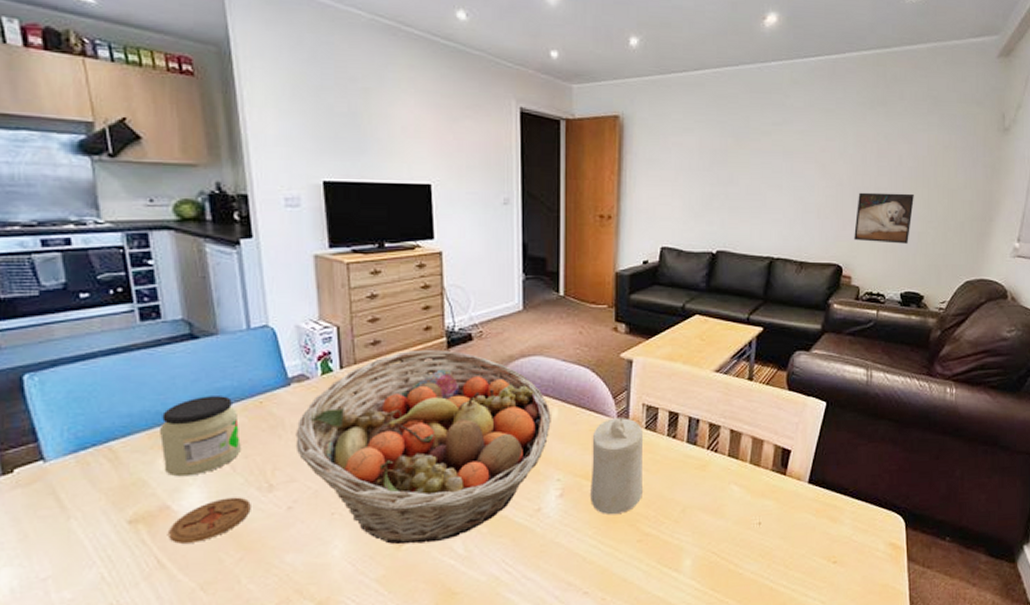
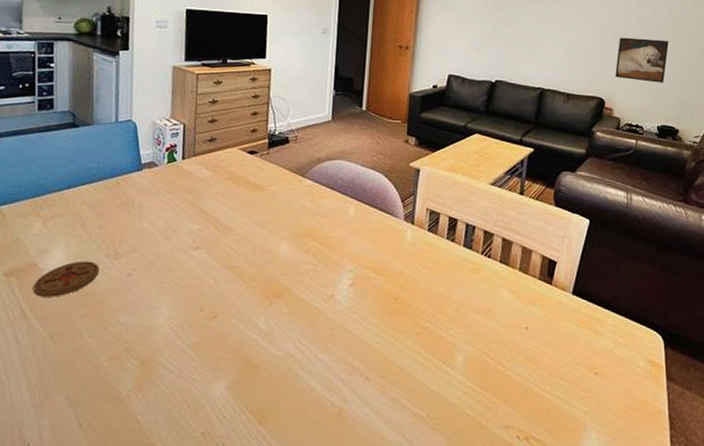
jar: present [158,396,242,477] -> none [37,174,99,240]
fruit basket: present [295,350,551,545] -> none [140,148,349,317]
candle: present [590,418,644,515] -> none [377,219,426,307]

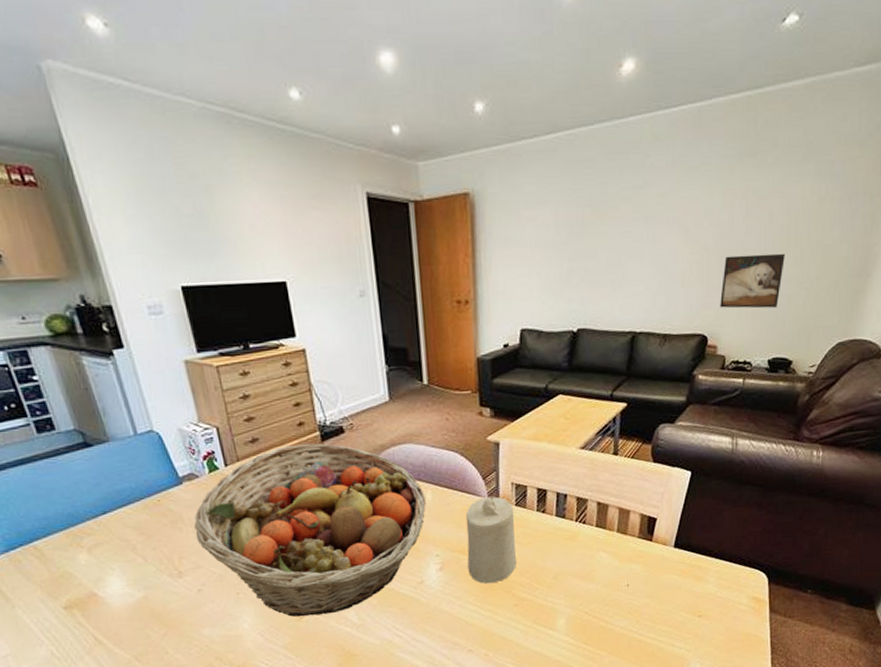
coaster: present [33,261,100,297] -> none [99,583,167,624]
fruit basket: none [140,148,349,317] -> present [194,443,426,617]
candle: none [377,219,426,307] -> present [465,496,516,584]

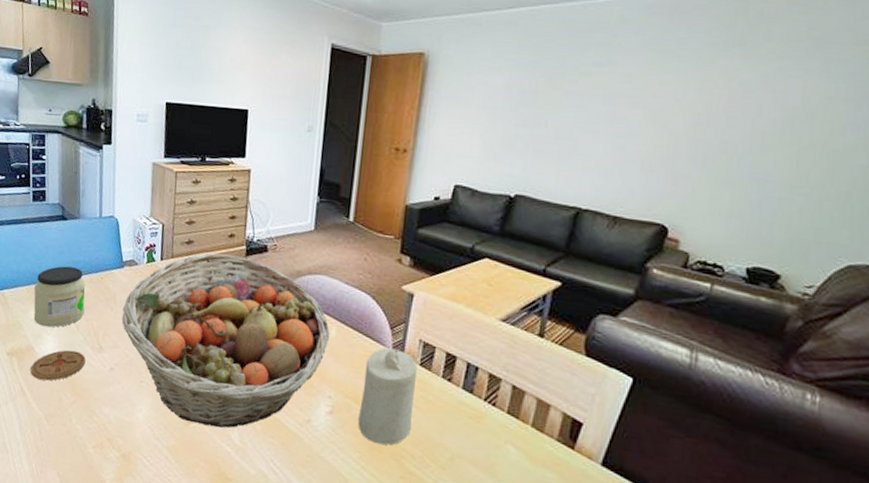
jar: none [73,496,150,569] -> present [33,266,86,328]
coaster: none [99,583,167,624] -> present [30,350,86,381]
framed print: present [720,253,785,309] -> none [687,145,777,210]

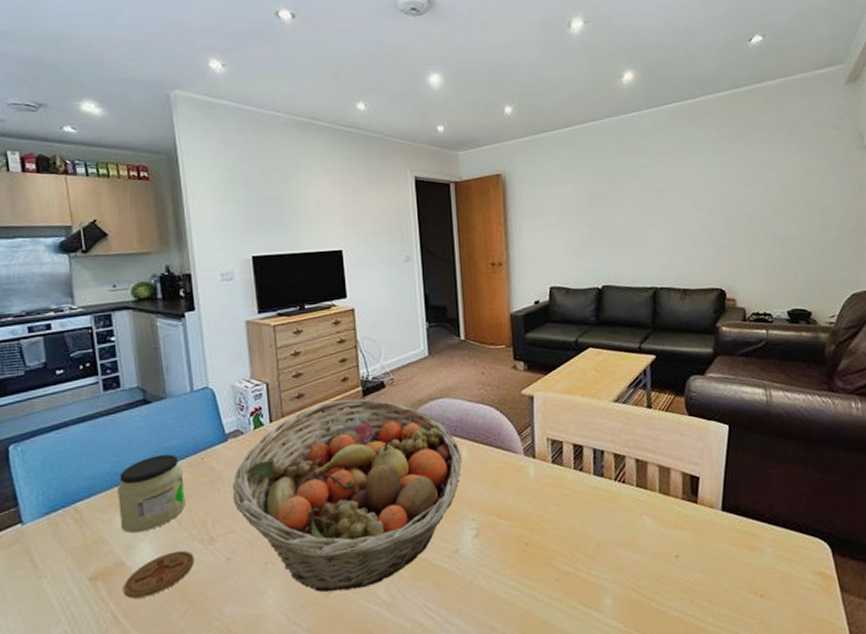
candle: present [358,348,418,445] -> none [501,453,556,554]

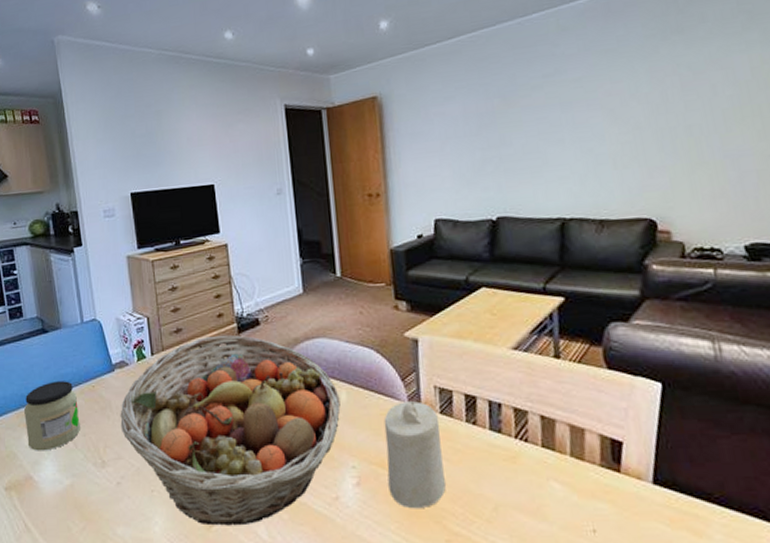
coaster: present [123,550,194,599] -> none [32,471,90,510]
candle: none [501,453,556,554] -> present [384,401,446,509]

